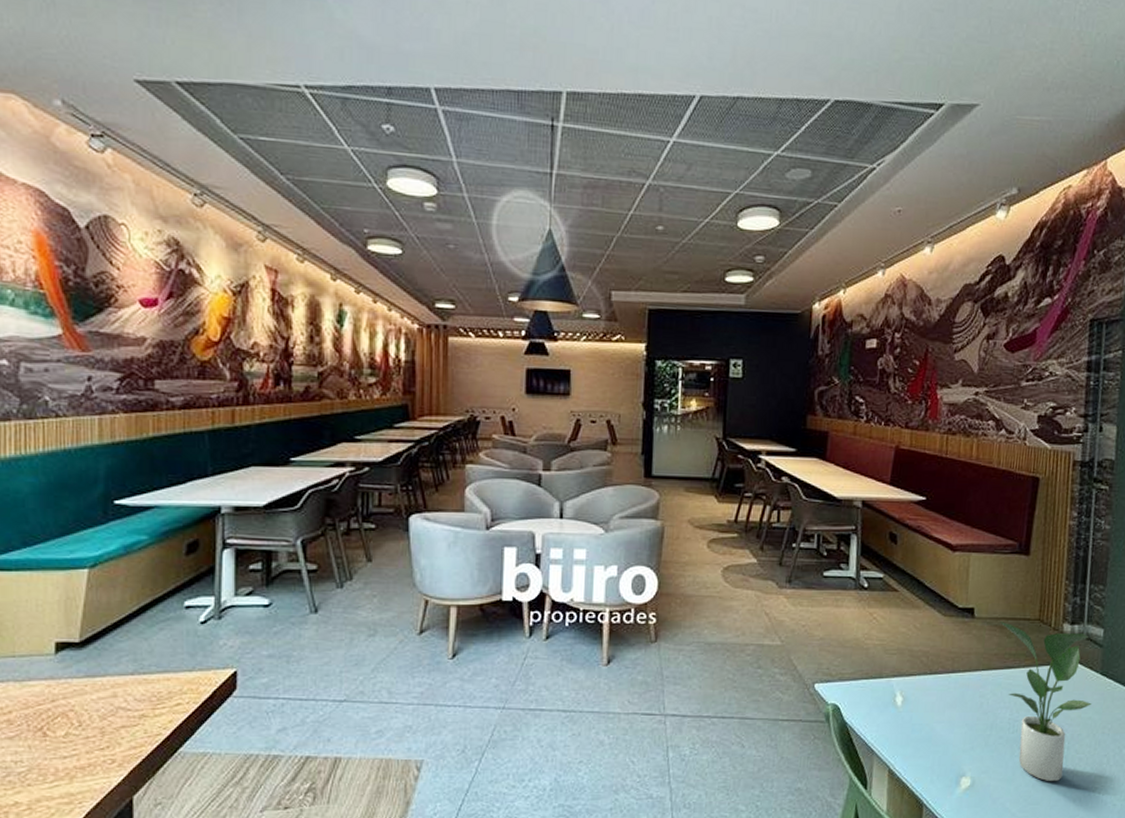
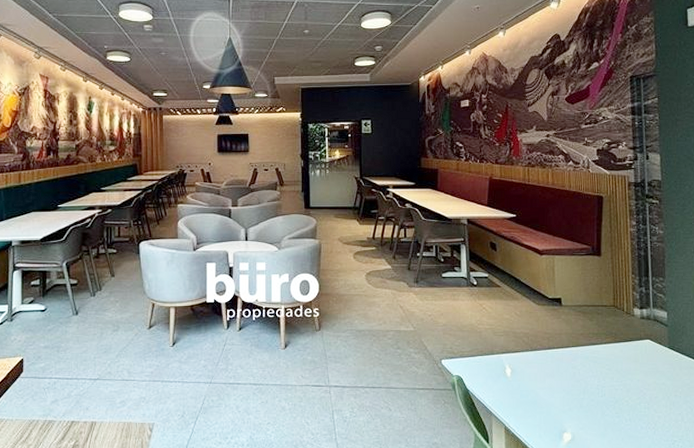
potted plant: present [1000,622,1092,781] -> none [583,308,664,435]

